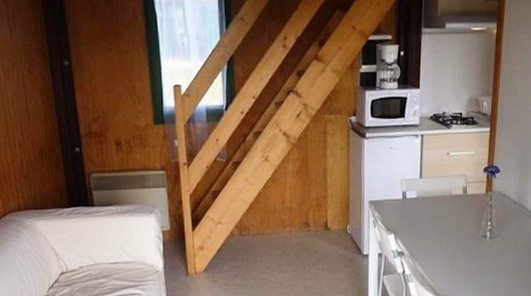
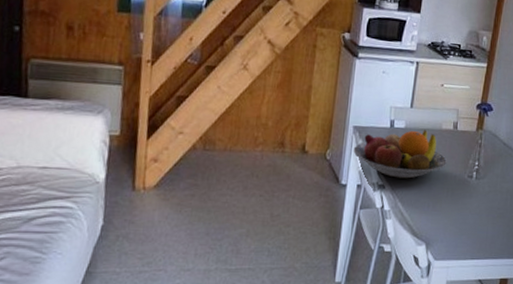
fruit bowl: none [371,197,461,244] -> present [353,130,448,179]

